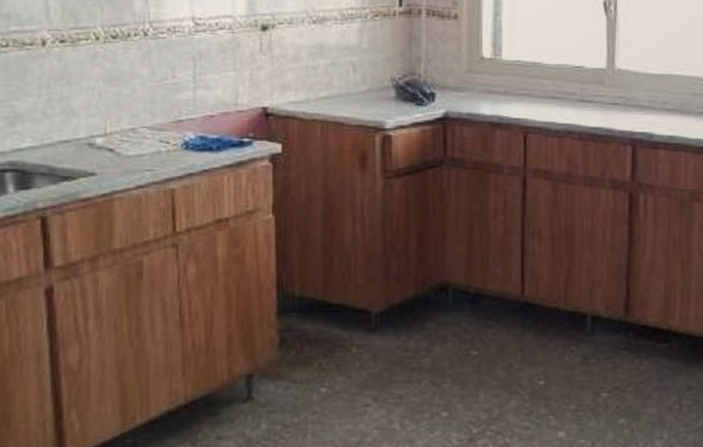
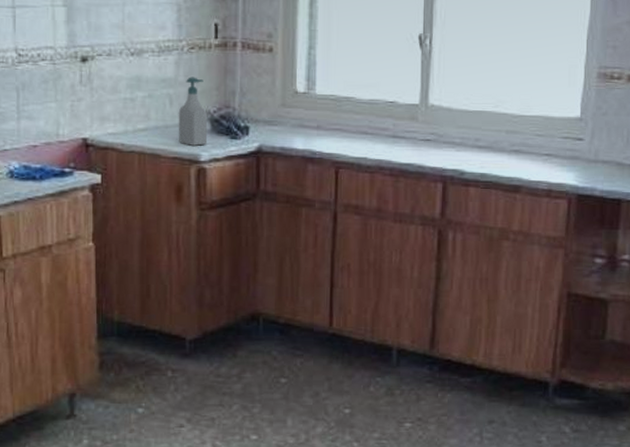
soap bottle: none [362,44,393,113] -> present [178,77,208,146]

